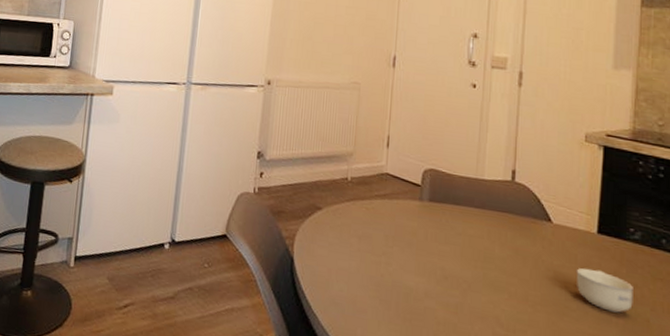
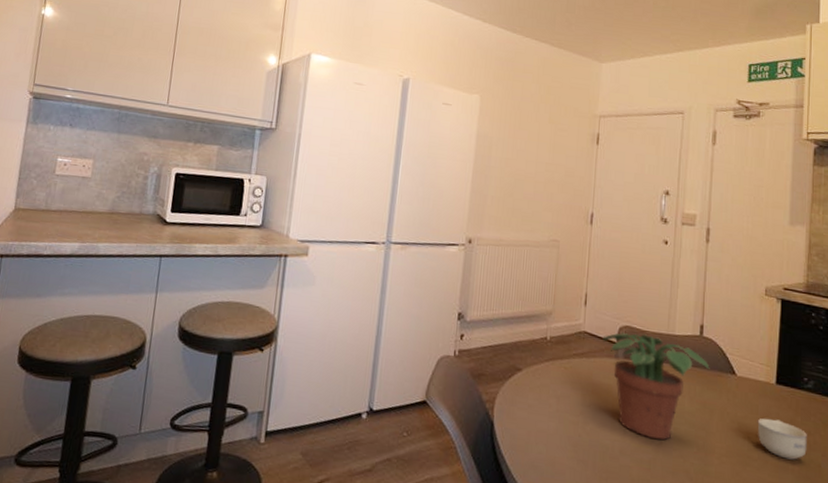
potted plant: none [406,176,523,285] -> present [602,333,710,440]

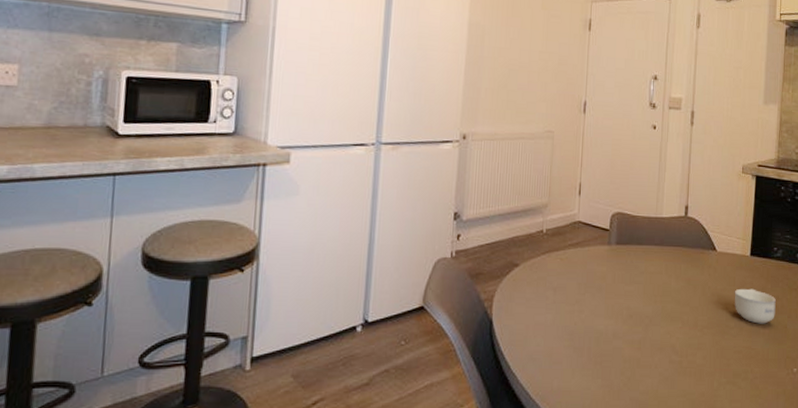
potted plant: present [602,333,710,440] -> none [596,219,694,320]

